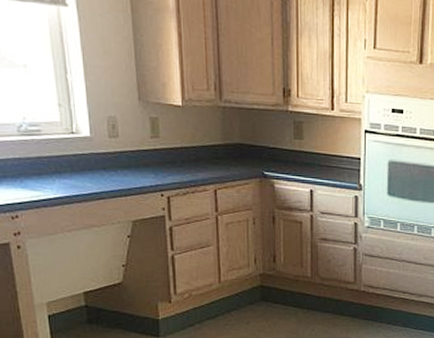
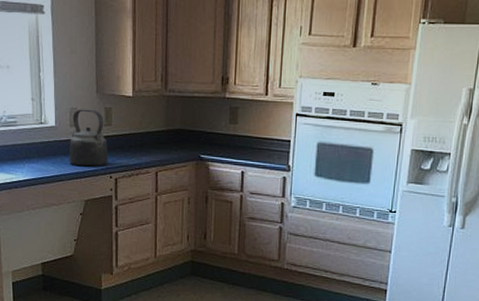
kettle: none [109,118,158,184] -> present [70,109,108,167]

